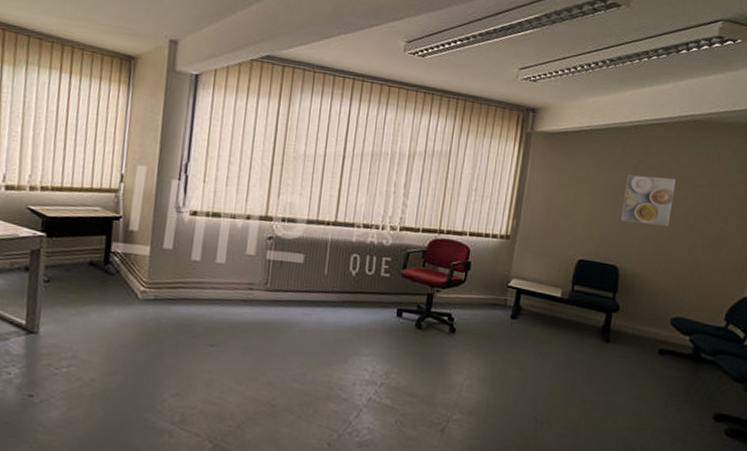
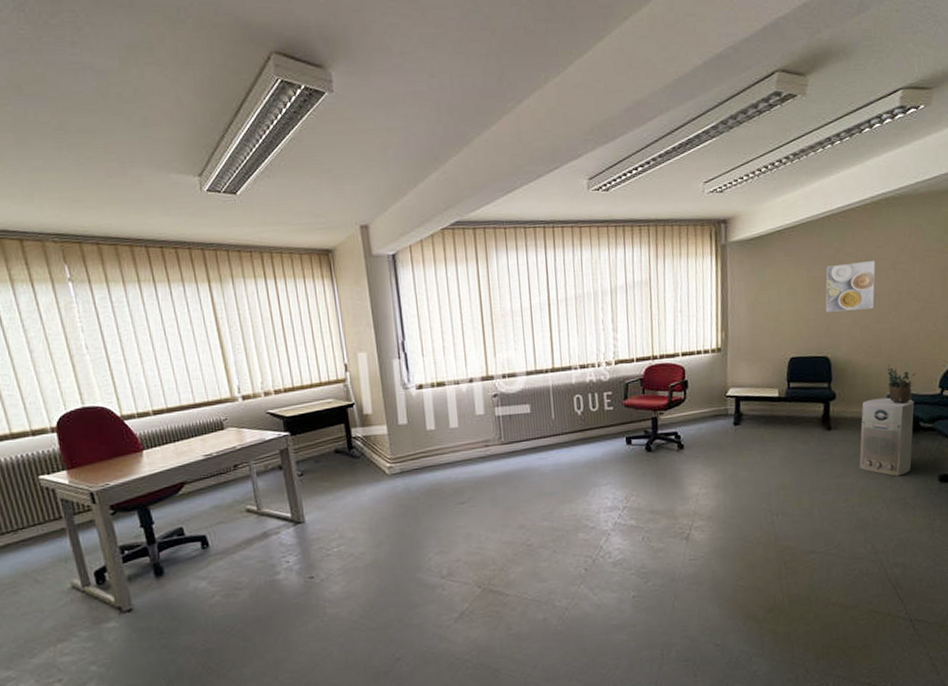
air purifier: none [633,318,698,406] -> present [859,397,914,476]
potted plant: none [672,287,703,330] -> present [885,365,916,404]

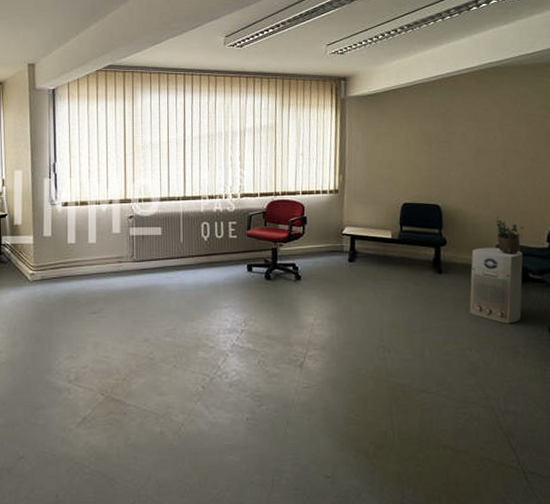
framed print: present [825,260,875,312] -> none [436,121,484,164]

